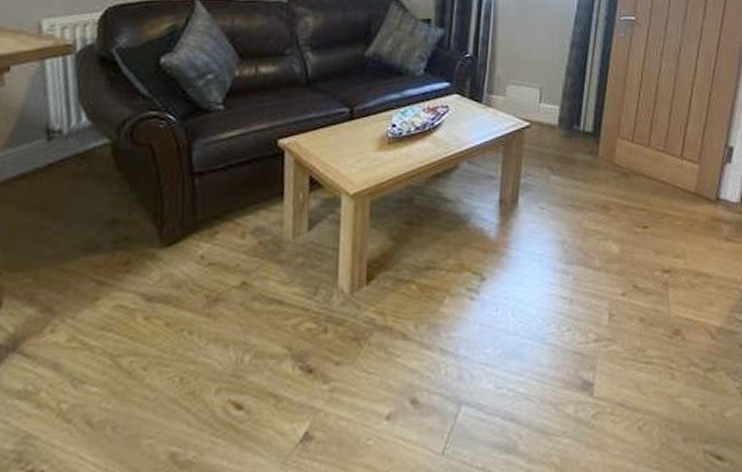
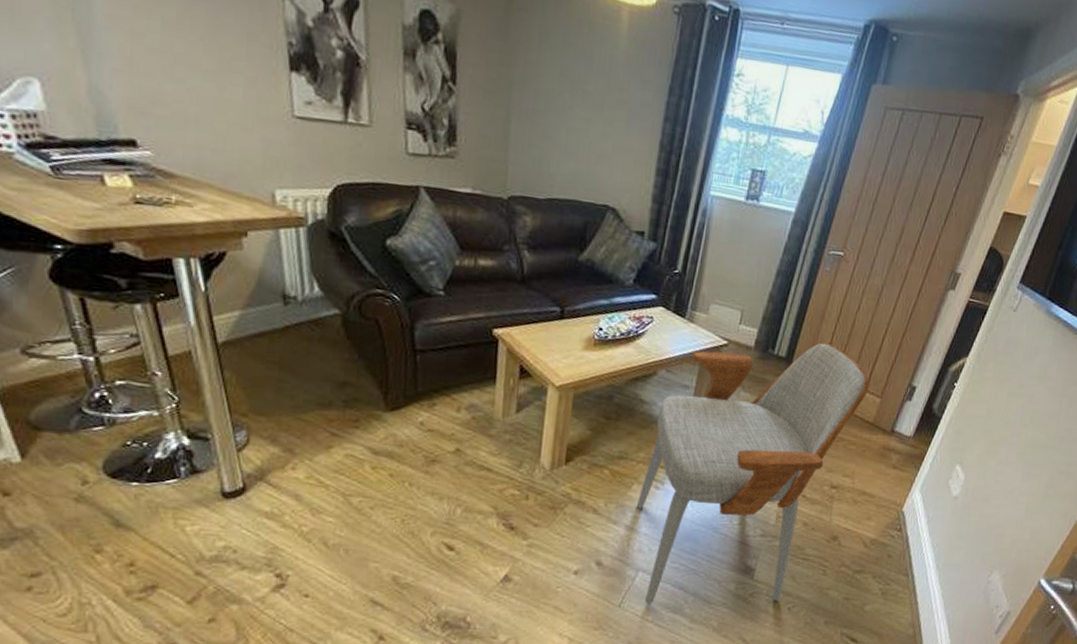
armchair: none [450,112,685,447] -> present [636,343,870,605]

